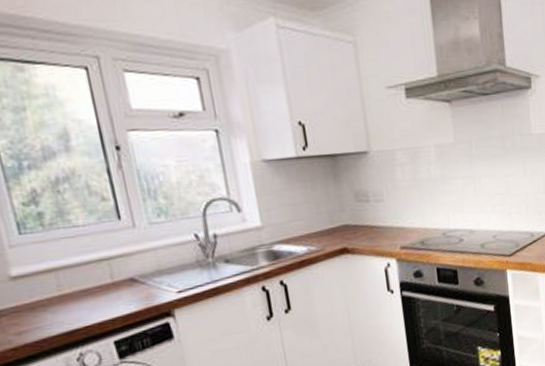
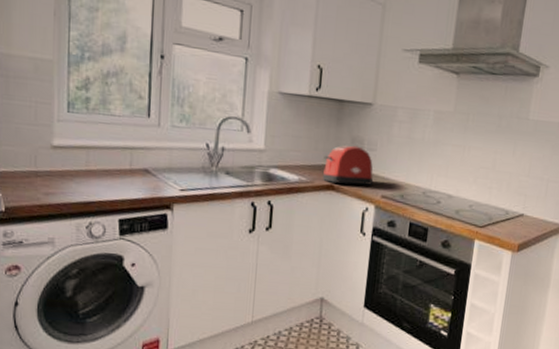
toaster: none [329,200,389,246] -> present [322,145,374,185]

